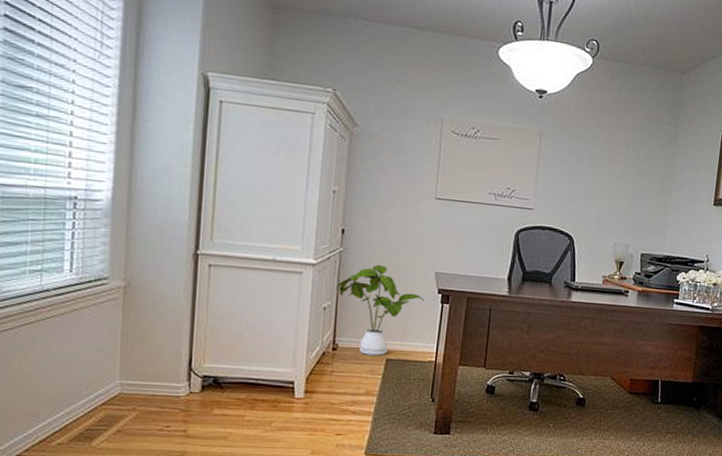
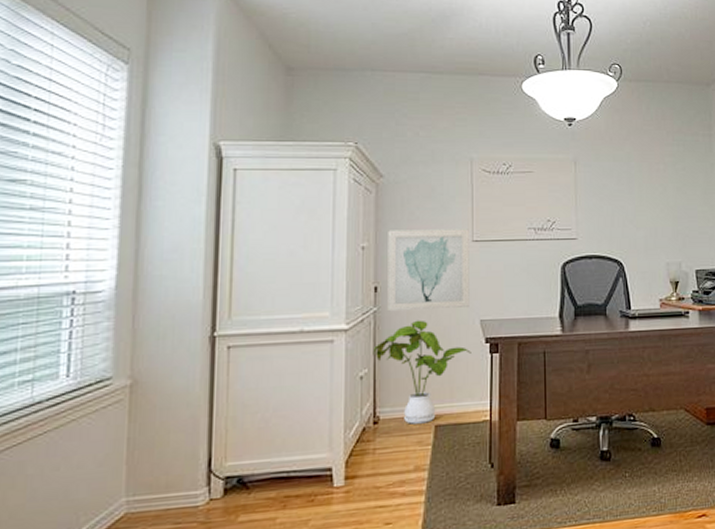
wall art: none [352,178,433,260] -> present [387,229,470,312]

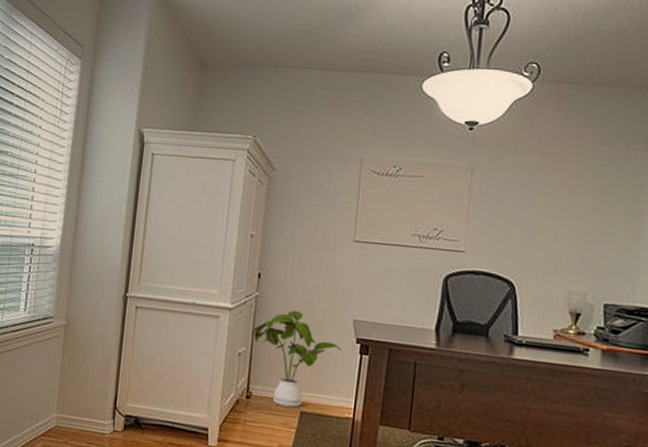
wall art: present [387,229,470,312] -> none [268,221,352,307]

